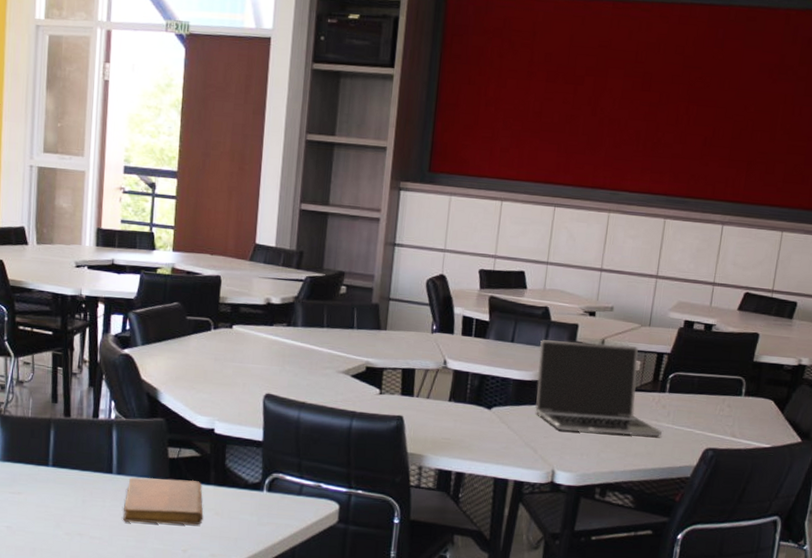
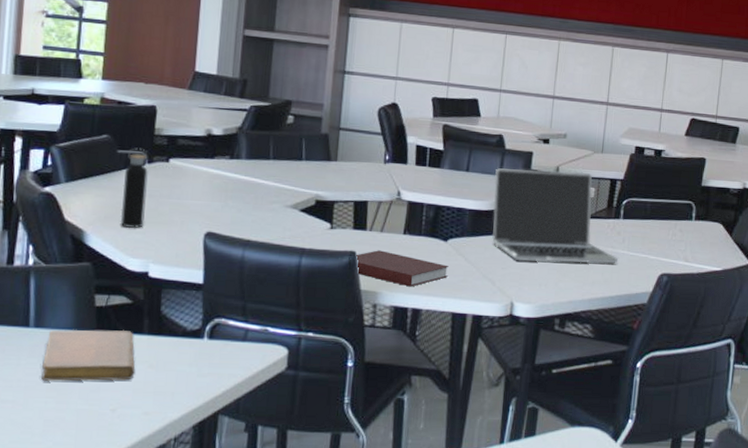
water bottle: none [189,314,214,389] -> present [120,147,148,229]
notebook: none [404,415,492,452] -> present [356,250,449,287]

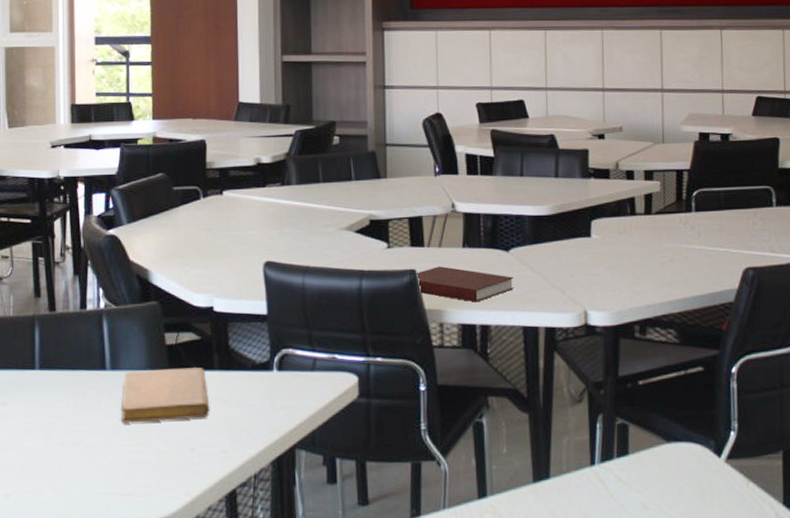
water bottle: present [120,147,148,229] -> none [181,183,206,265]
laptop: present [492,168,618,264] -> none [550,165,695,265]

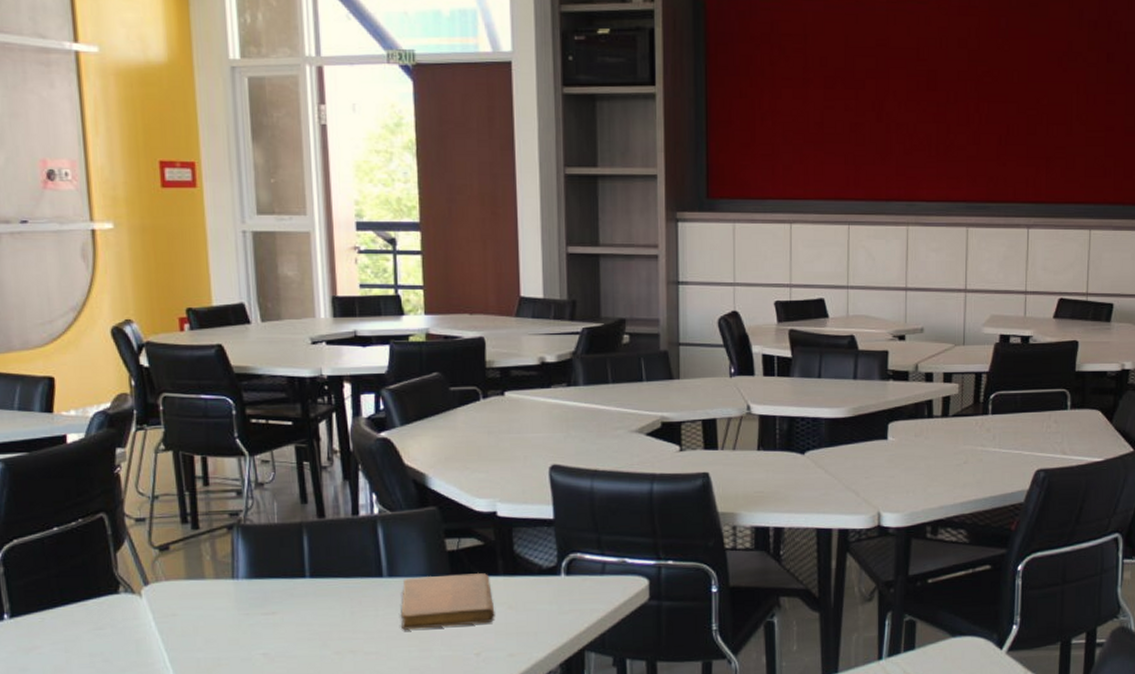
notebook: present [417,266,514,302] -> none [710,469,808,505]

